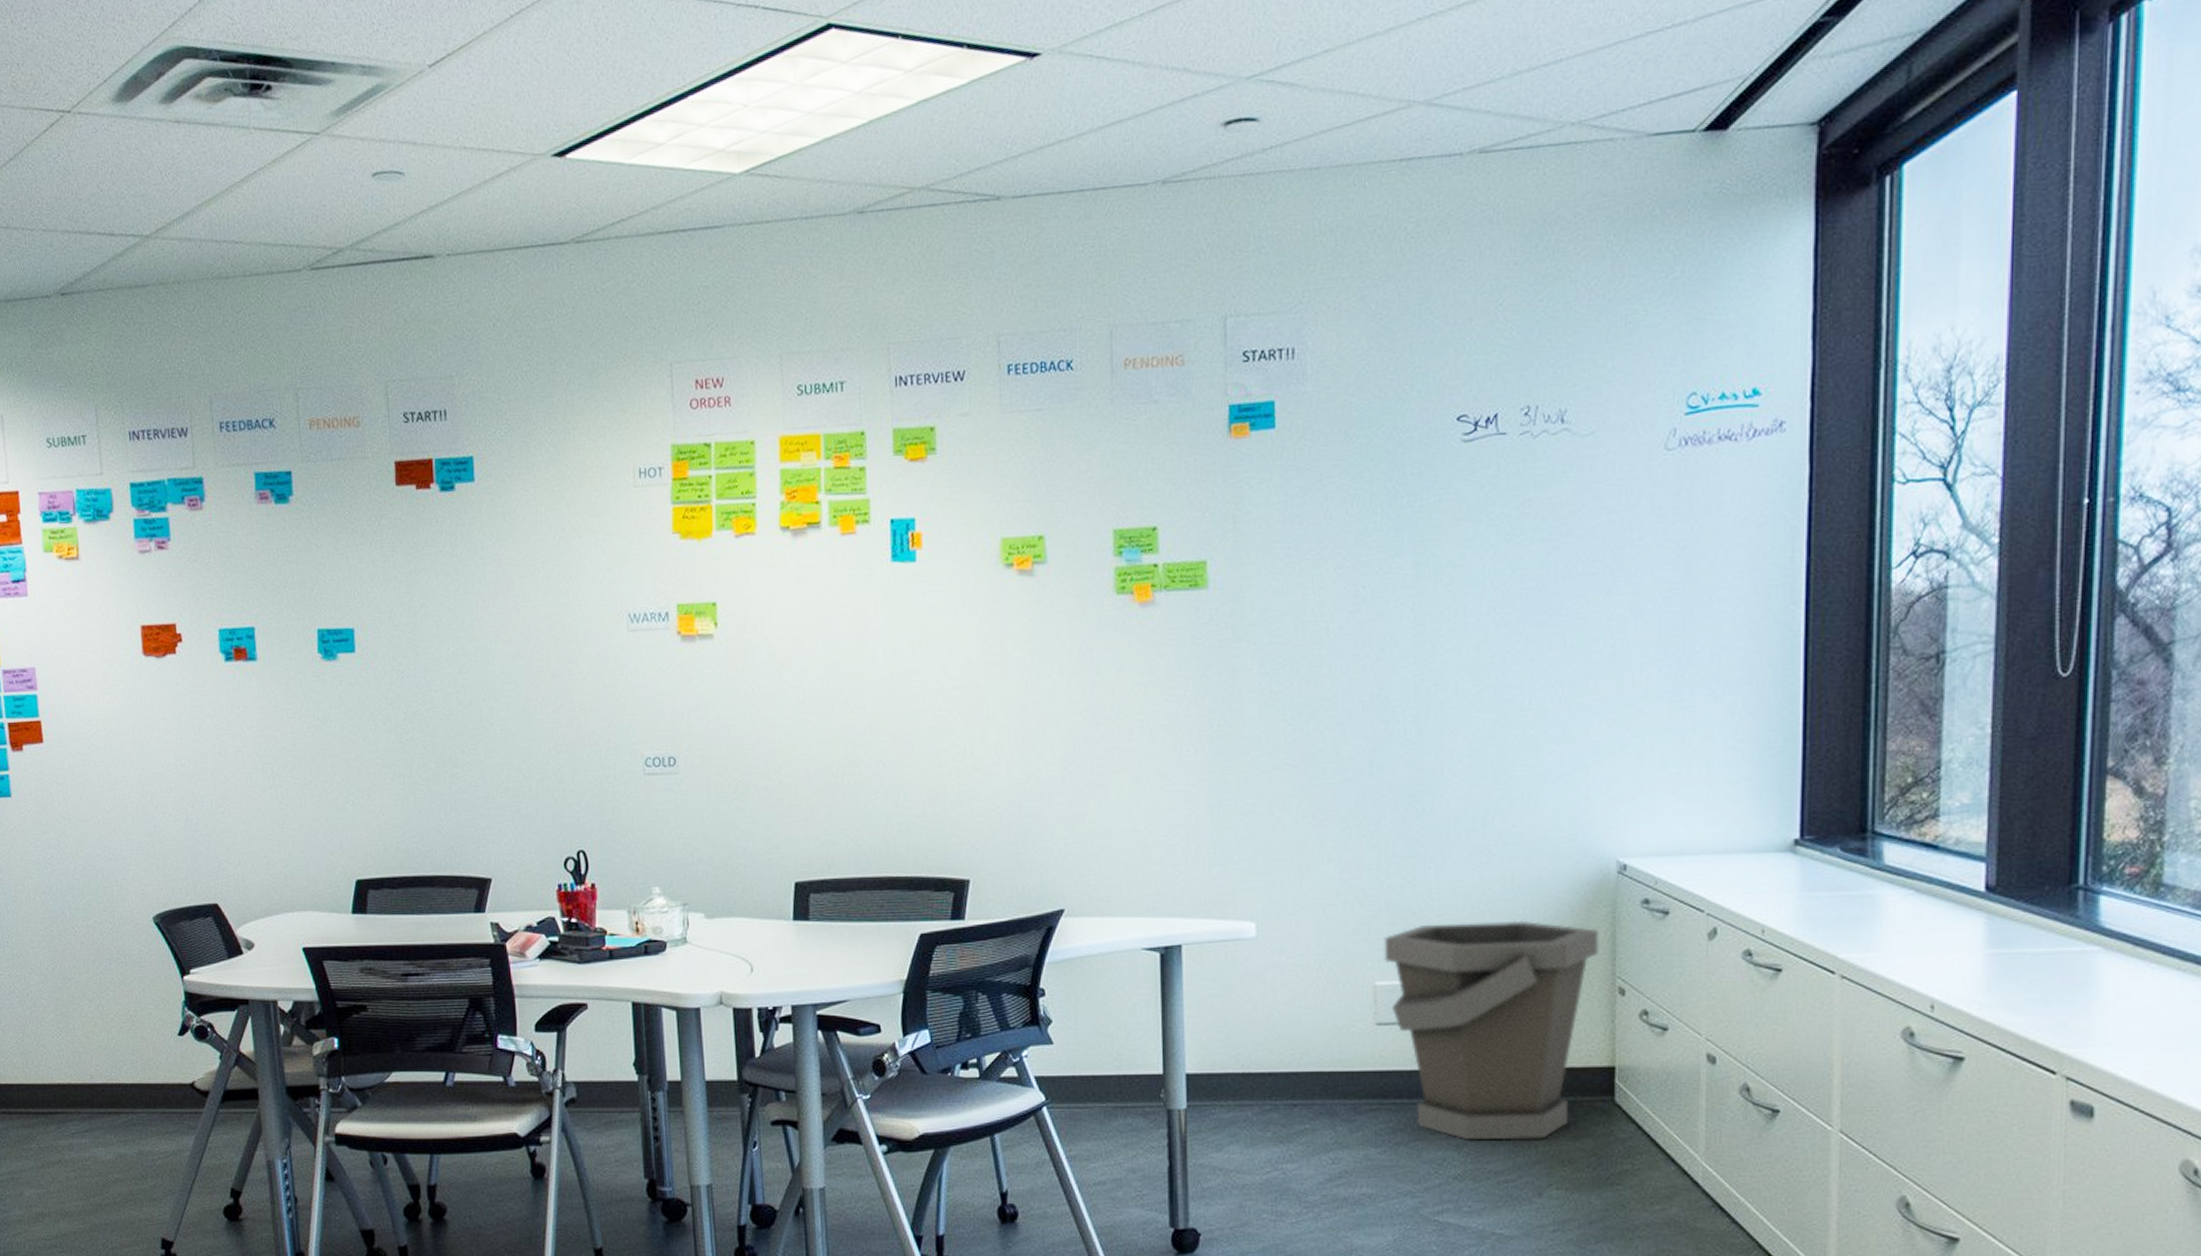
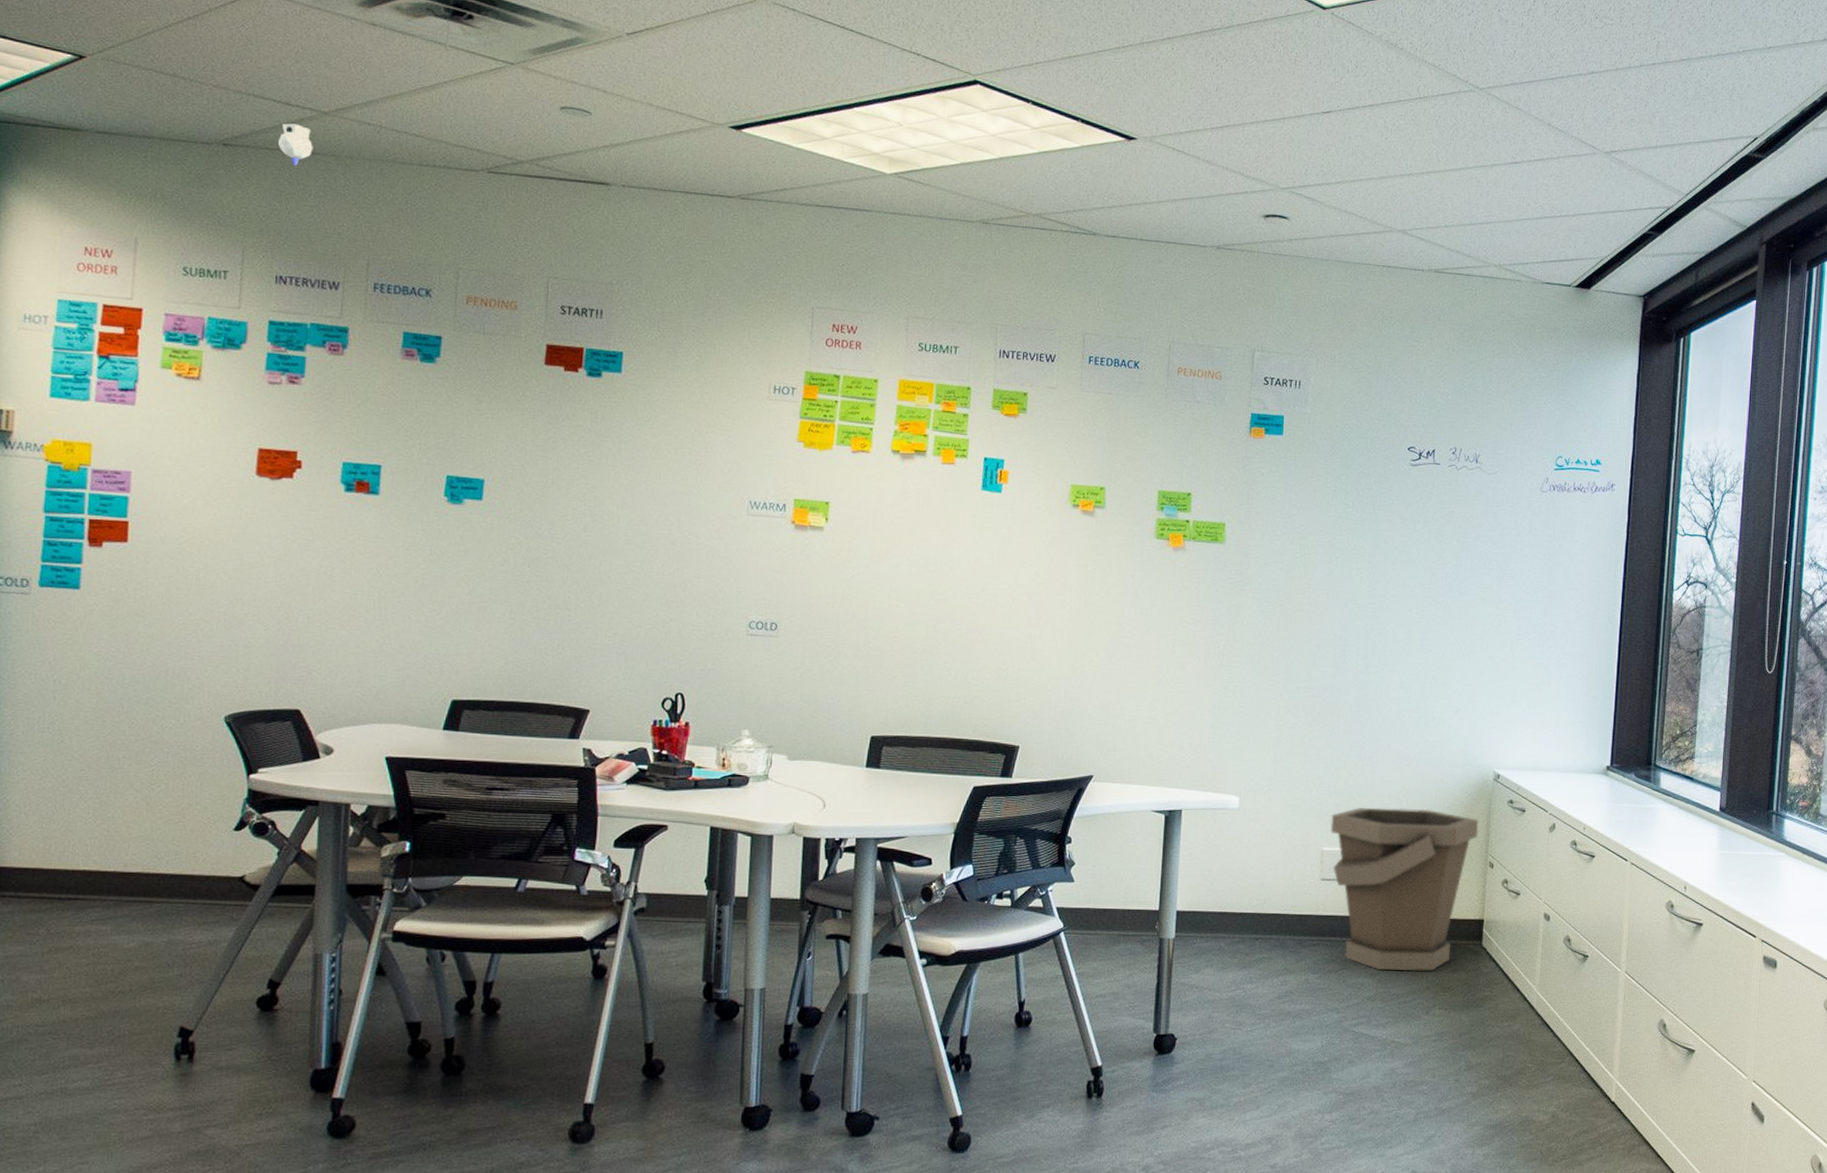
security camera: none [109,255,142,305] -> present [278,123,313,167]

